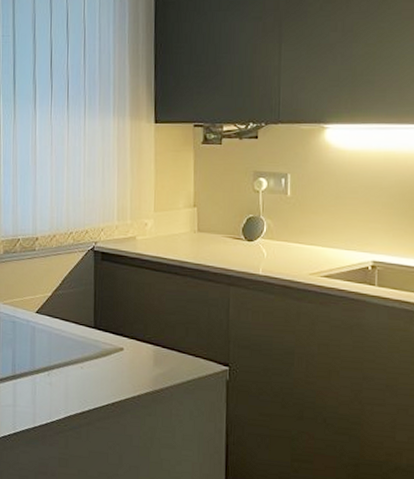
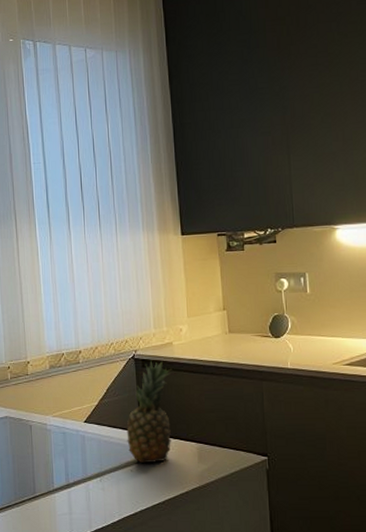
fruit: none [79,254,134,363] -> present [126,360,173,464]

